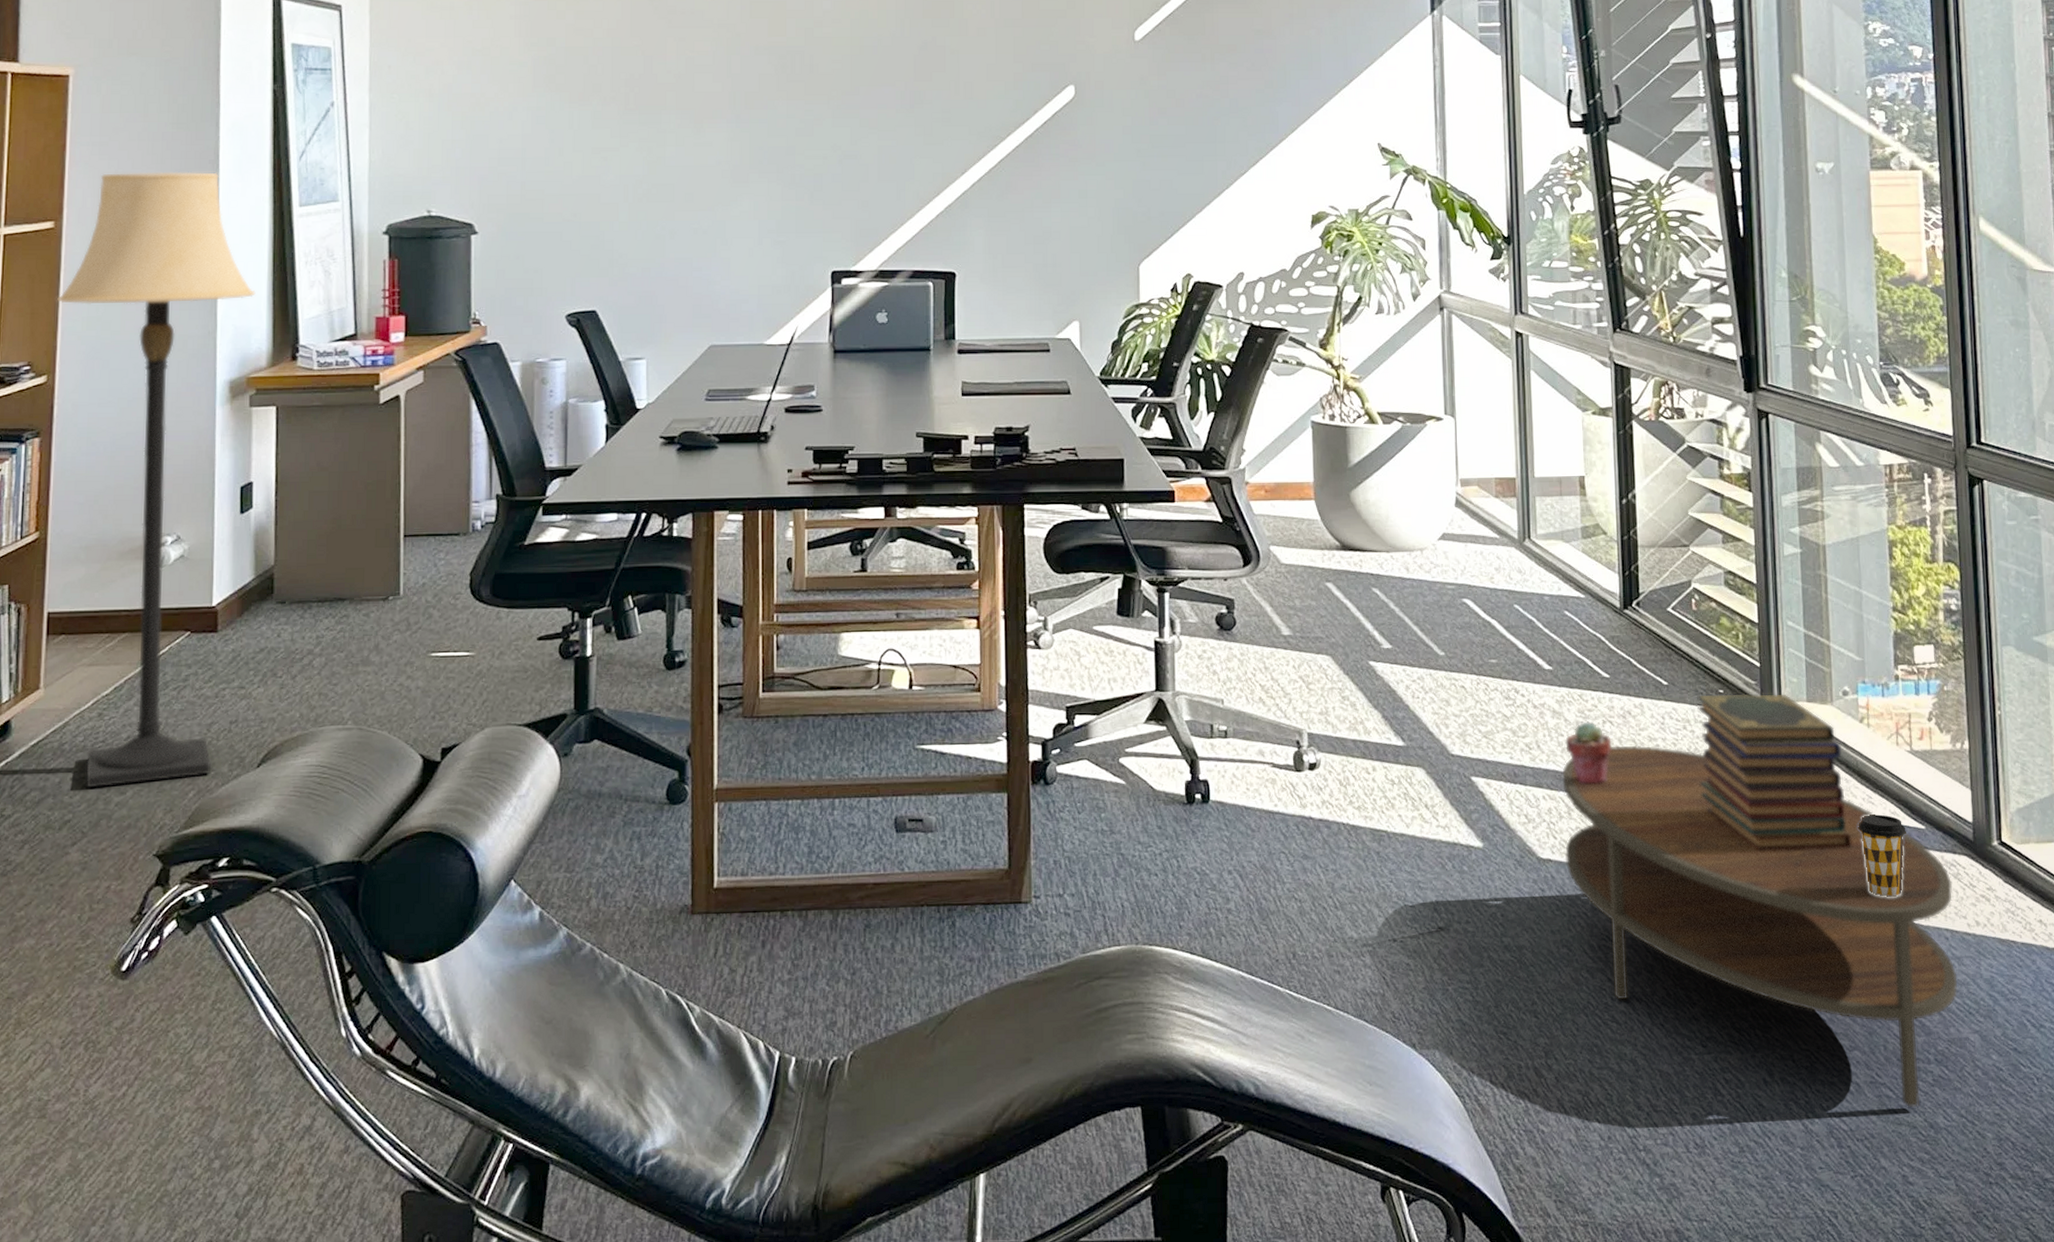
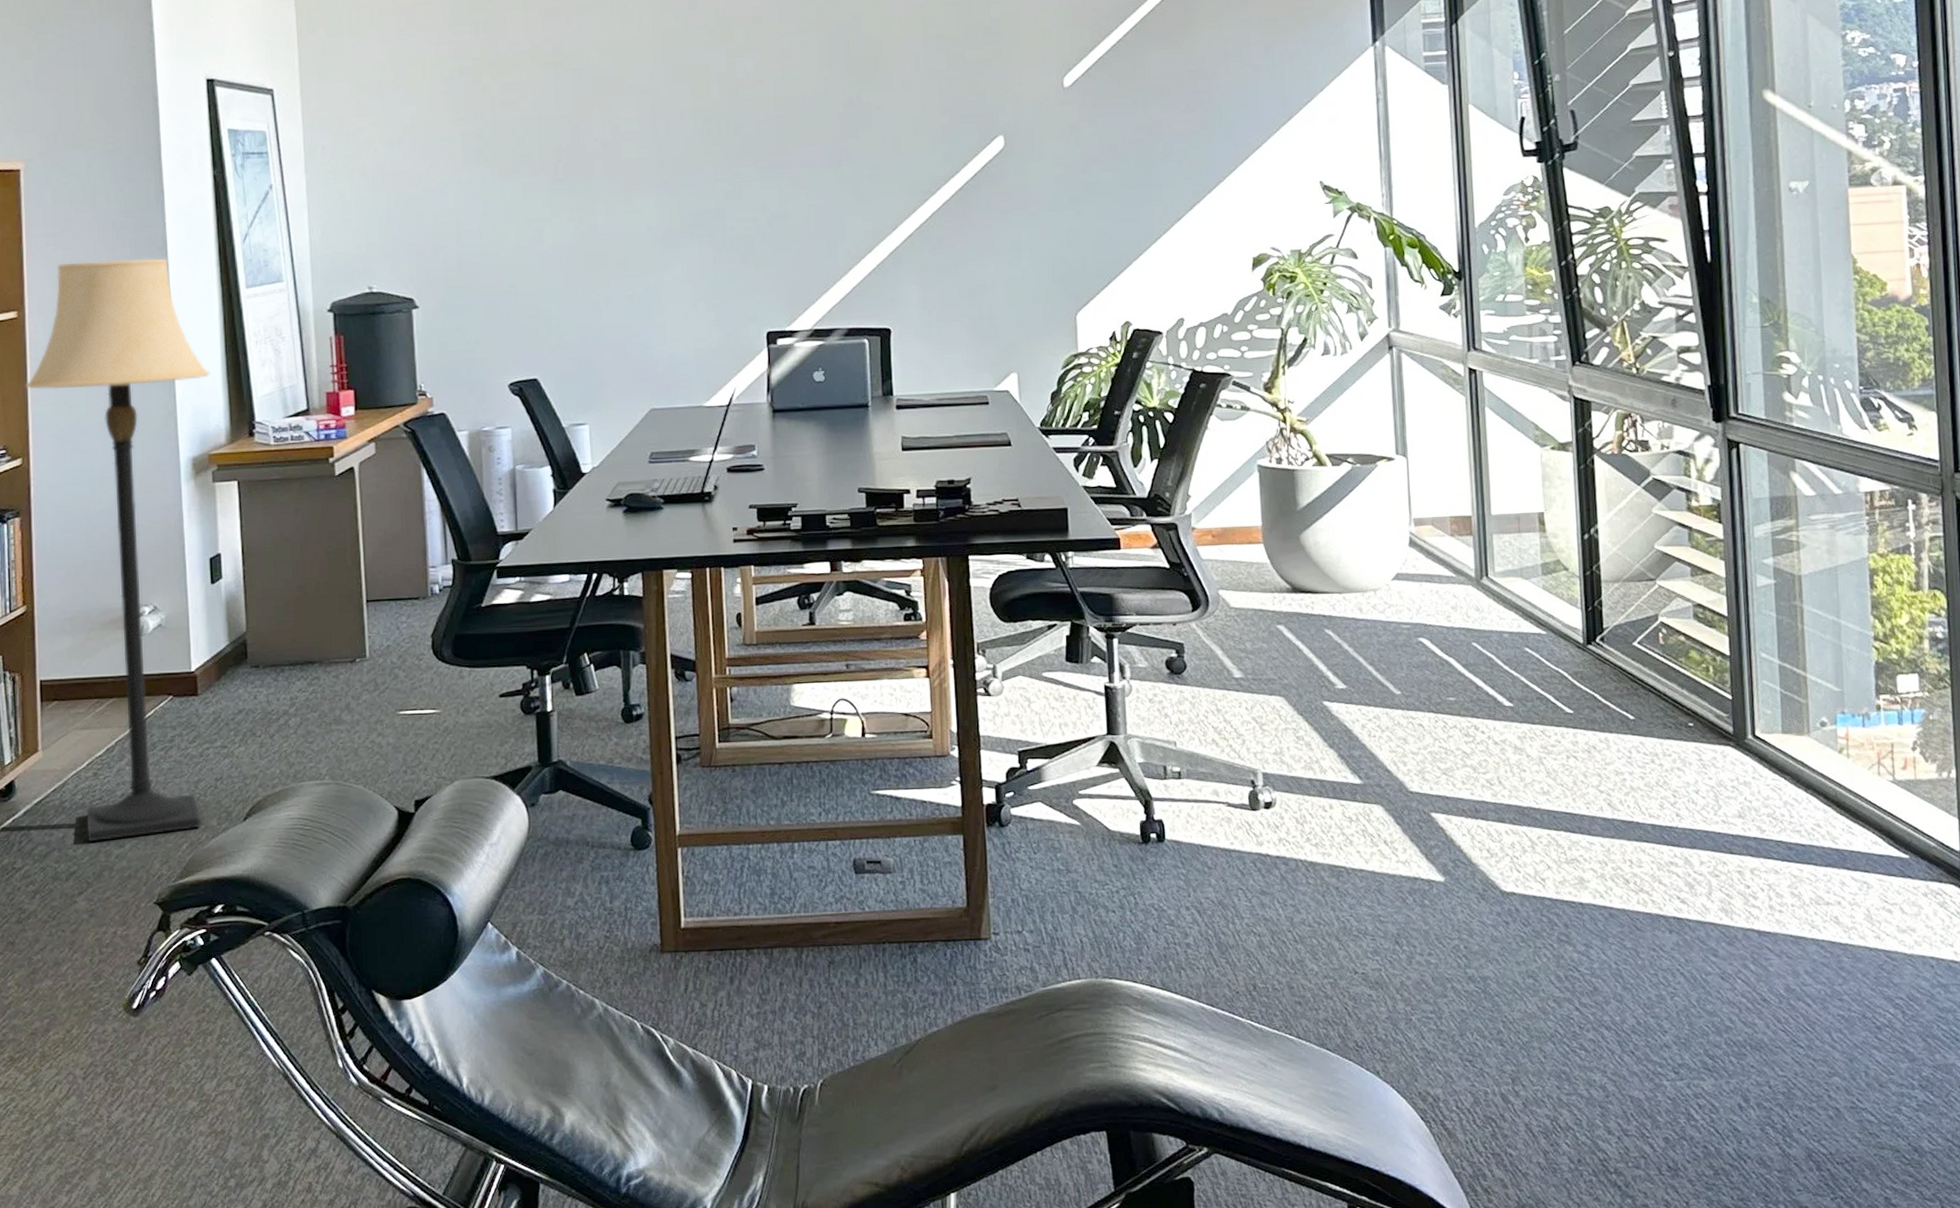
coffee table: present [1562,745,1958,1108] -> none [1525,779,1944,1133]
potted succulent: present [1564,721,1613,785] -> none [1527,757,1578,819]
book stack: present [1697,693,1851,852] -> none [1665,726,1830,883]
coffee cup: present [1858,814,1906,897] -> none [1837,844,1889,926]

